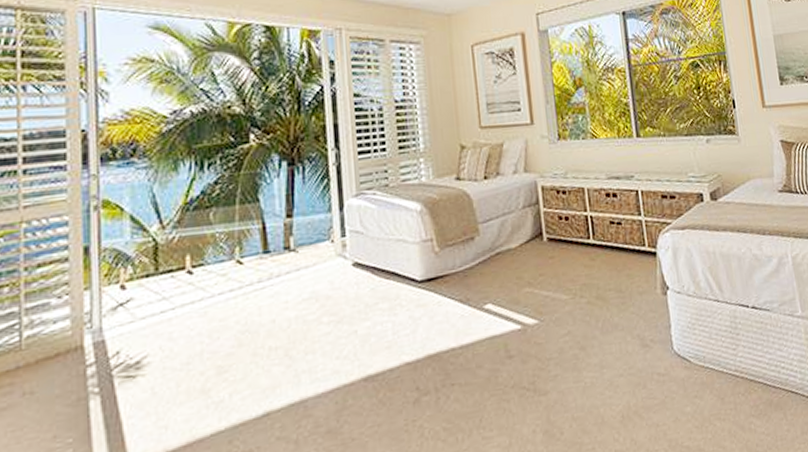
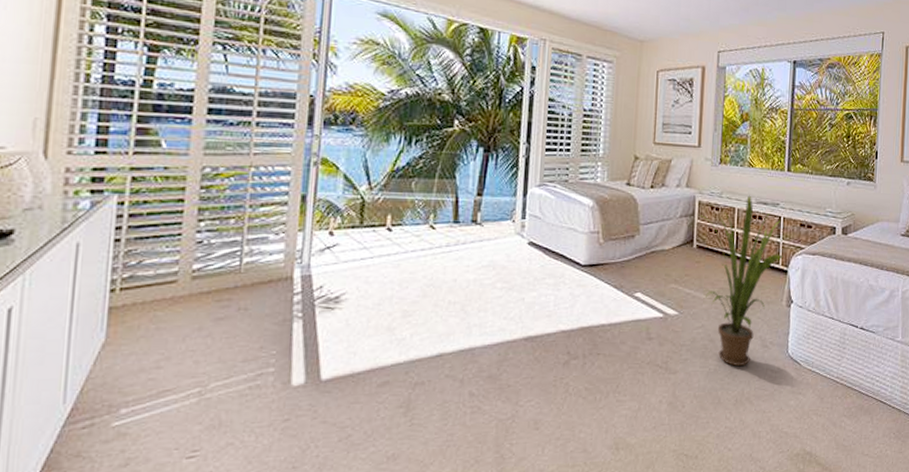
house plant: none [543,171,649,375] -> present [698,195,784,367]

